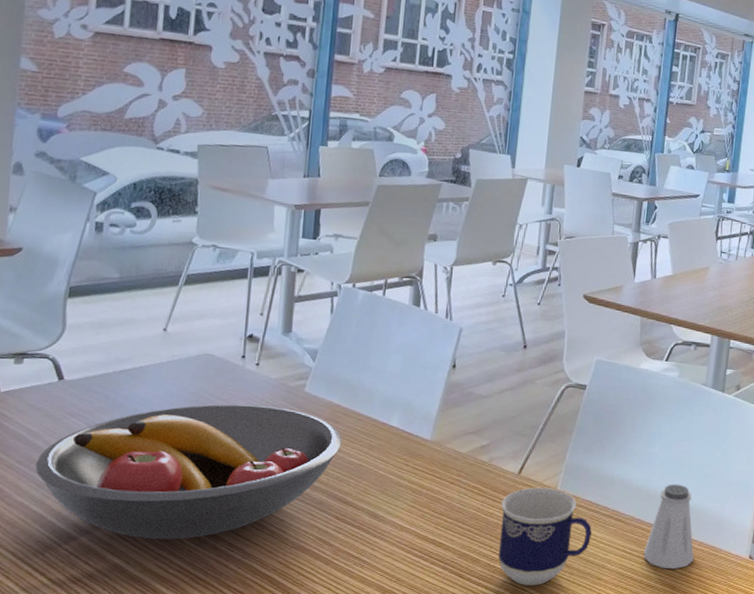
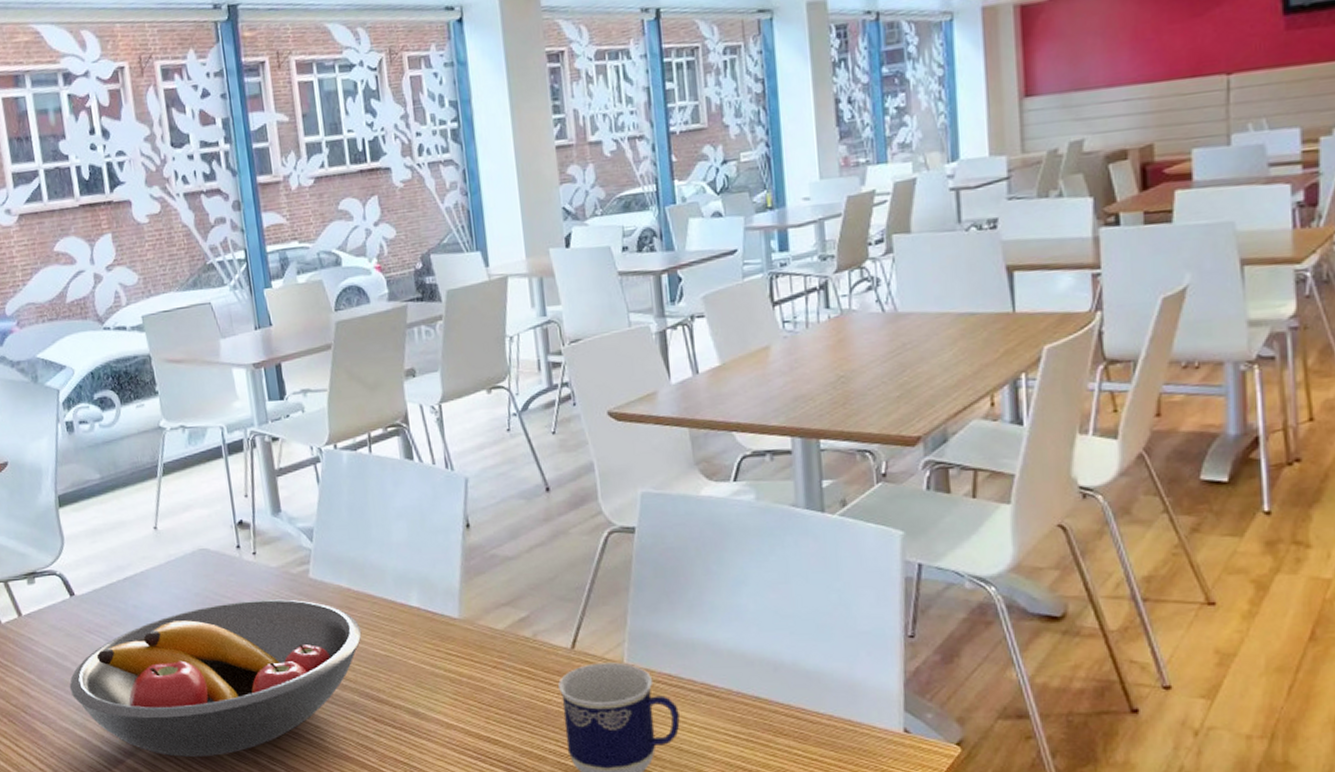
saltshaker: present [644,484,694,569] -> none [754,641,825,753]

